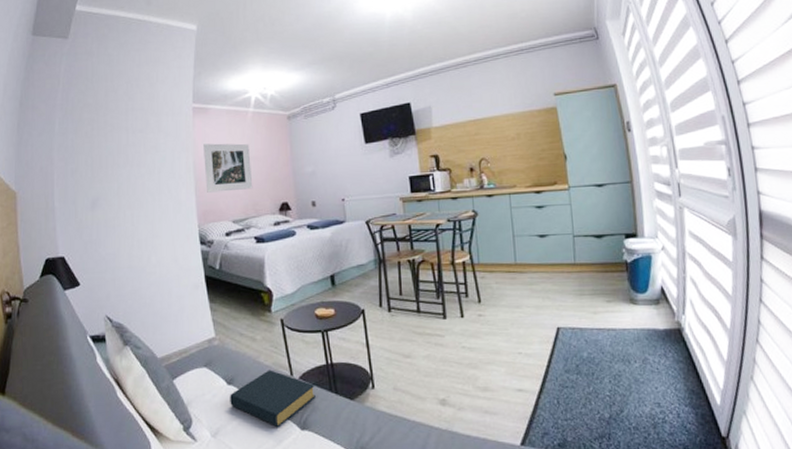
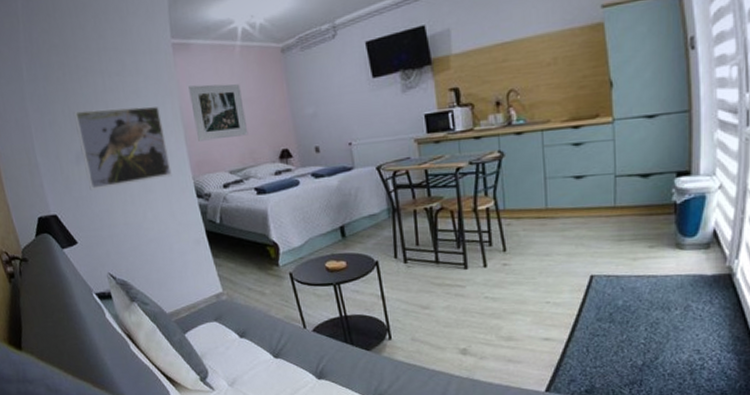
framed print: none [95,160,179,234] -> present [72,105,172,190]
hardback book: present [230,370,316,428] -> none [243,323,331,378]

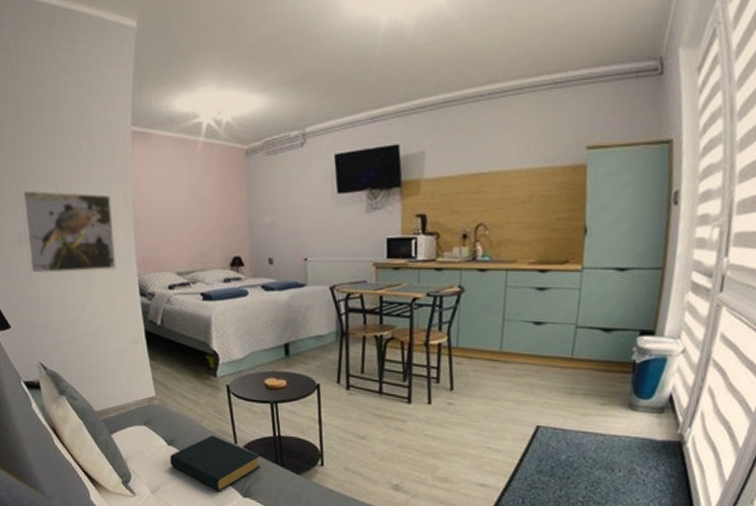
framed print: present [189,84,249,141] -> none [144,178,201,238]
hardback book: none [243,323,331,378] -> present [170,435,260,493]

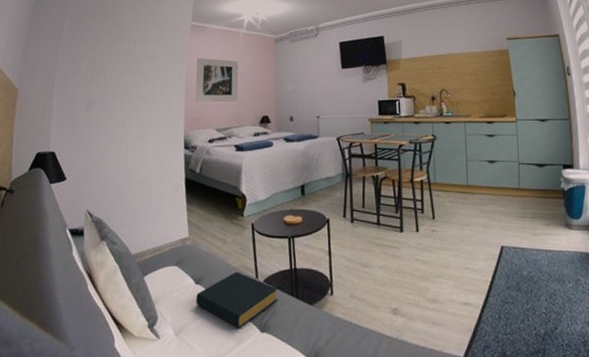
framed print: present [20,190,117,275] -> none [92,67,170,133]
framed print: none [144,178,201,238] -> present [195,58,239,102]

